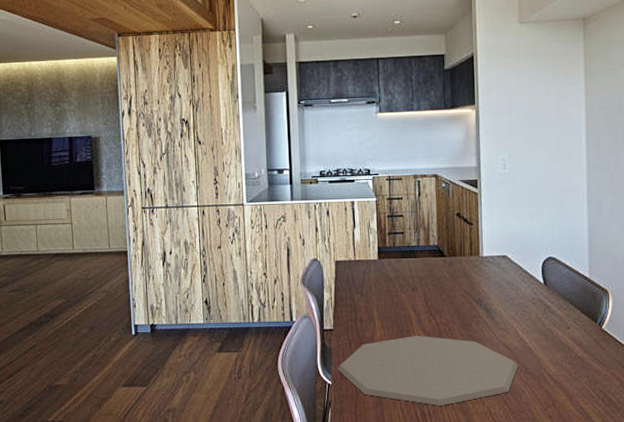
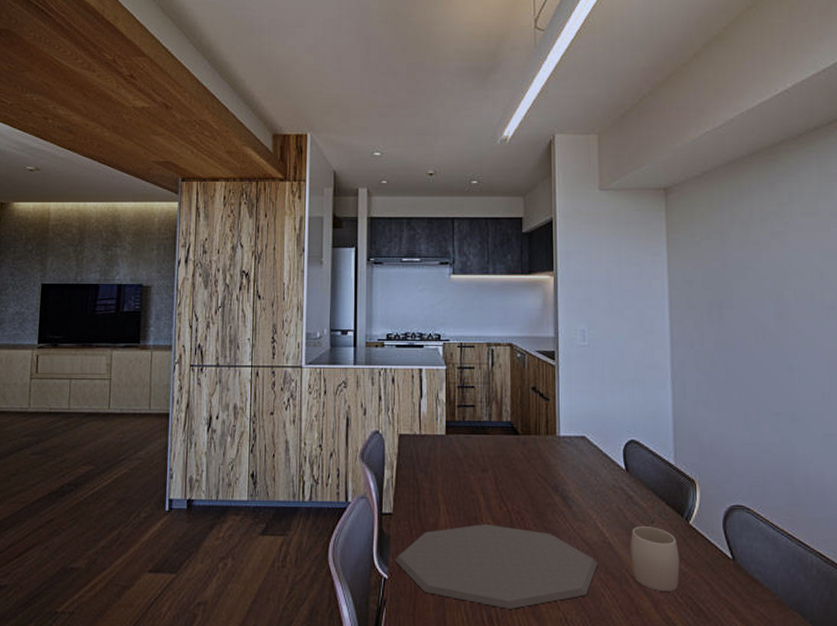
mug: none [547,332,593,386] -> present [630,526,680,591]

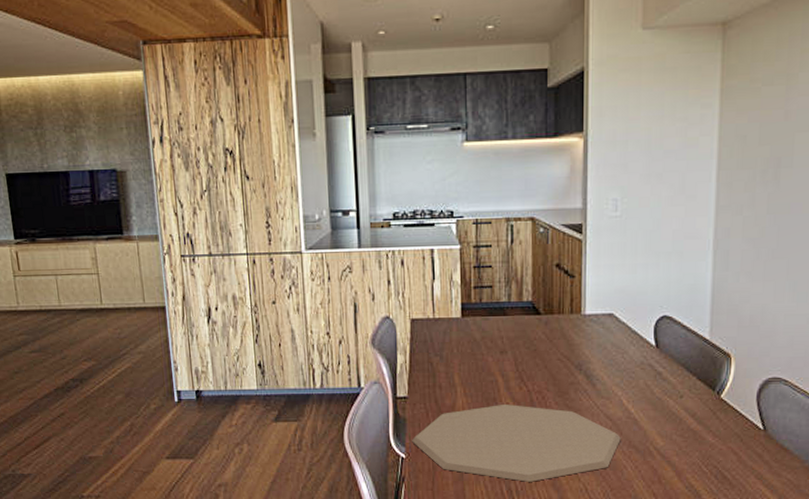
mug: present [630,526,680,591] -> none [655,401,708,462]

